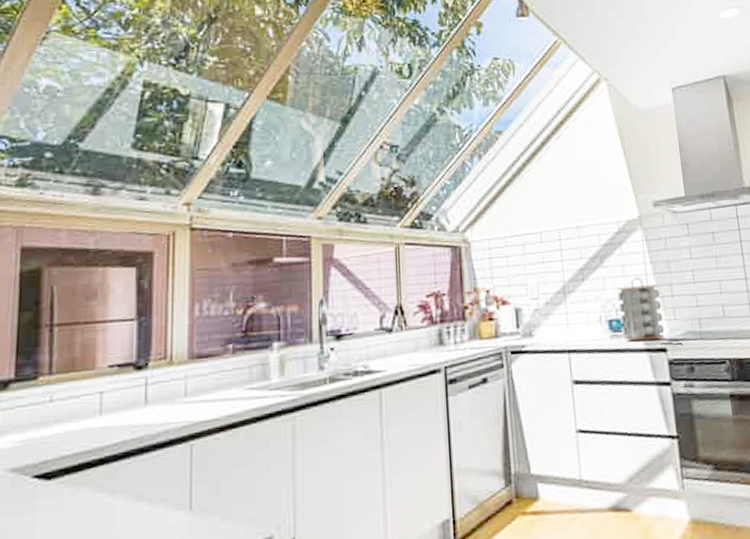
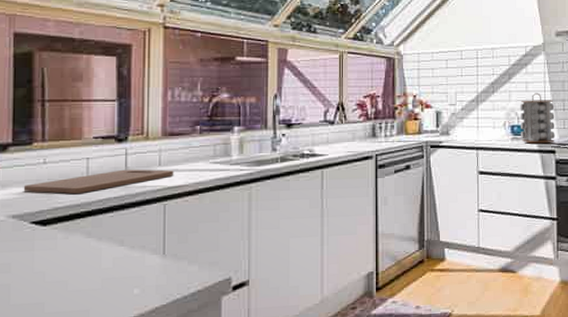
cutting board: none [25,401,203,439] -> present [23,169,174,195]

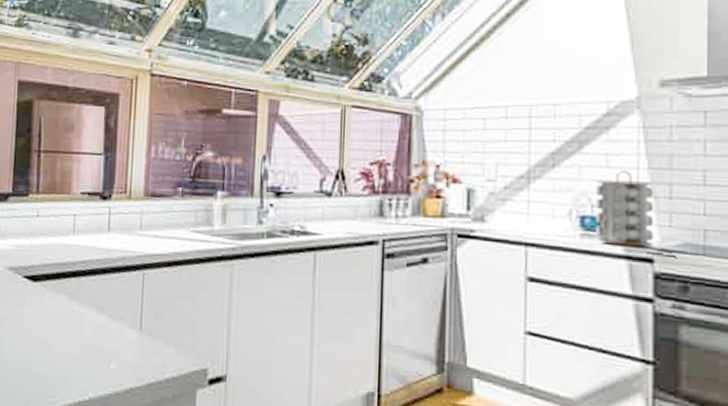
cutting board: present [23,169,174,195] -> none [19,230,155,252]

